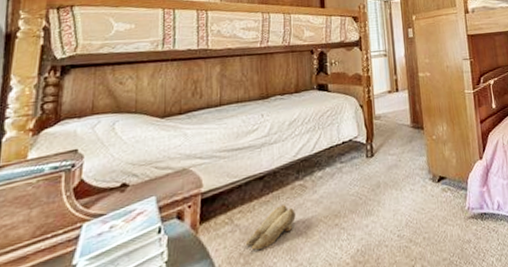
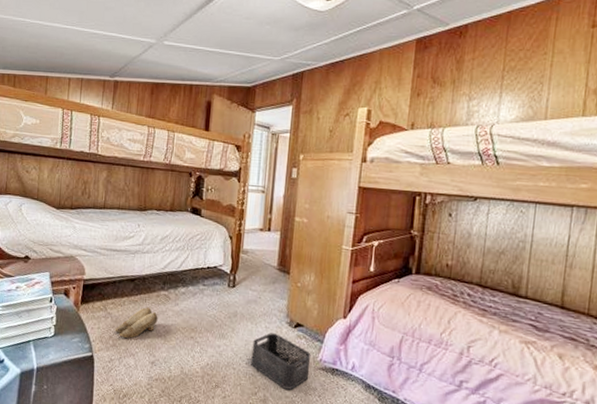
storage bin: none [400,193,462,252] -> present [251,332,311,390]

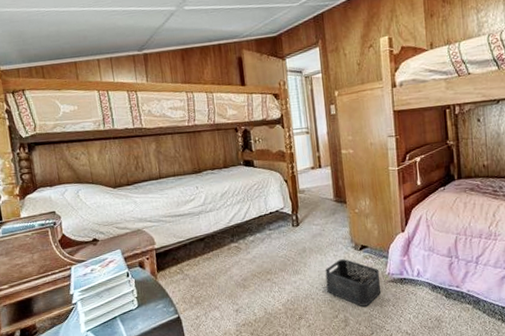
slippers: present [114,307,158,339] -> none [195,261,234,295]

